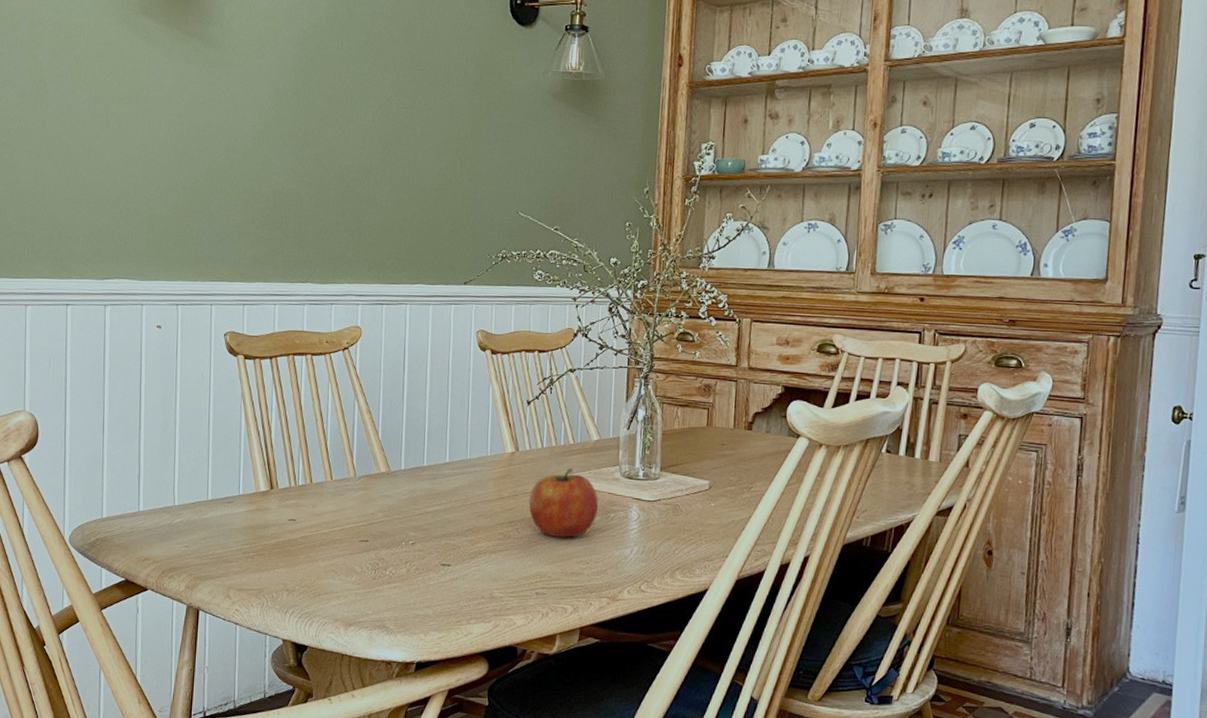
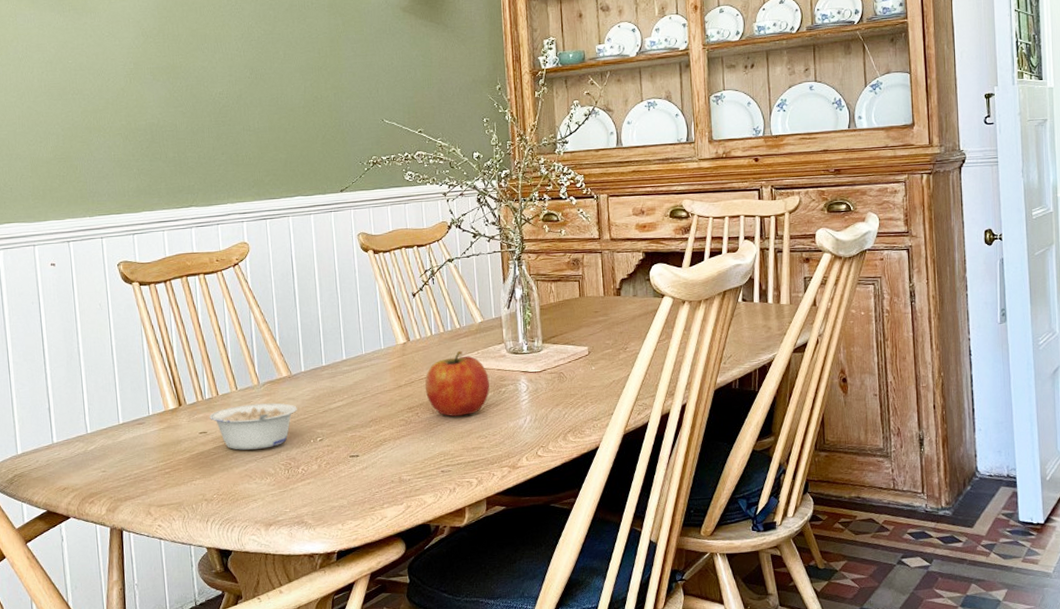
legume: none [300,496,392,545] -> present [209,403,297,450]

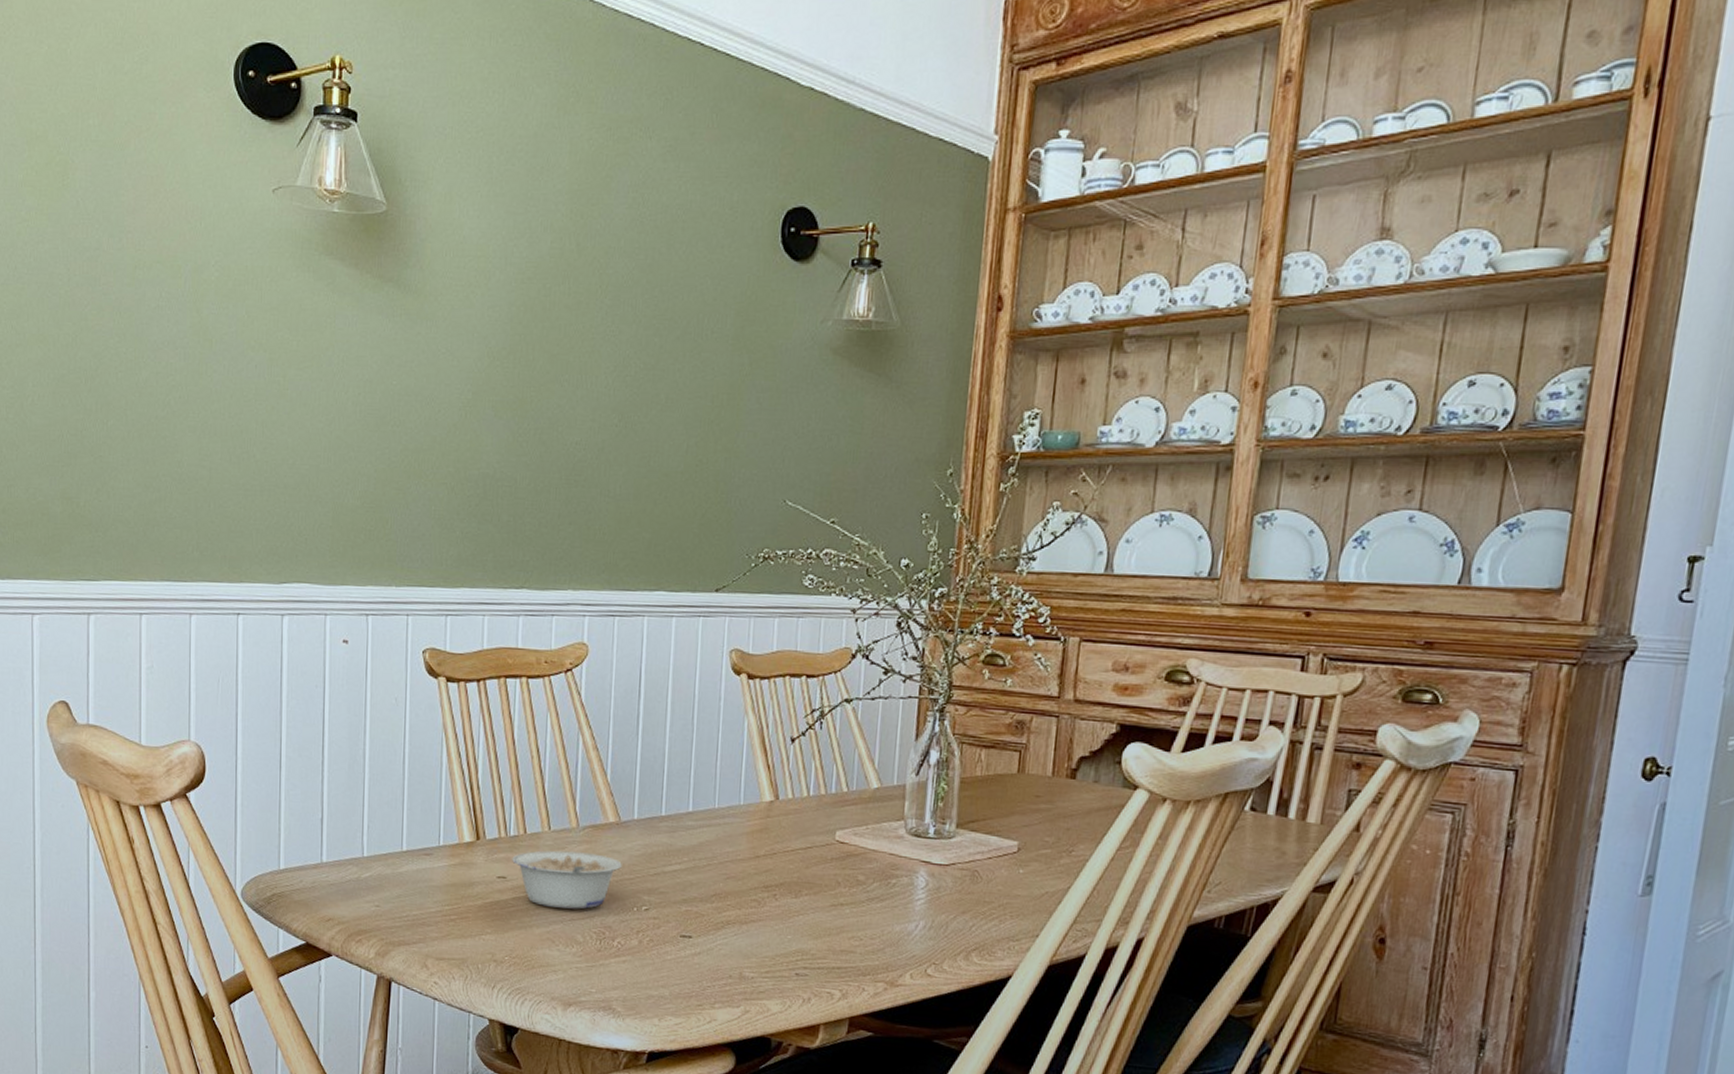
fruit: present [425,350,490,416] -> none [790,821,877,907]

